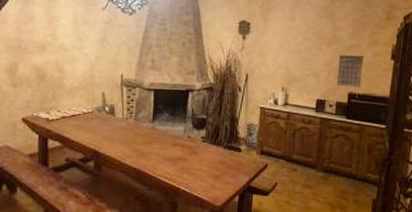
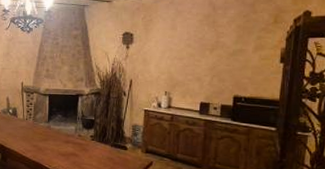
calendar: present [337,55,364,87] -> none [221,60,250,91]

